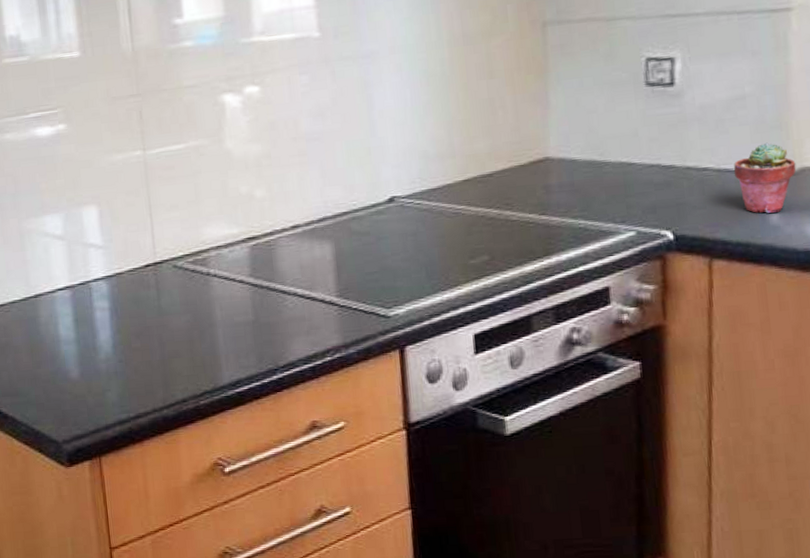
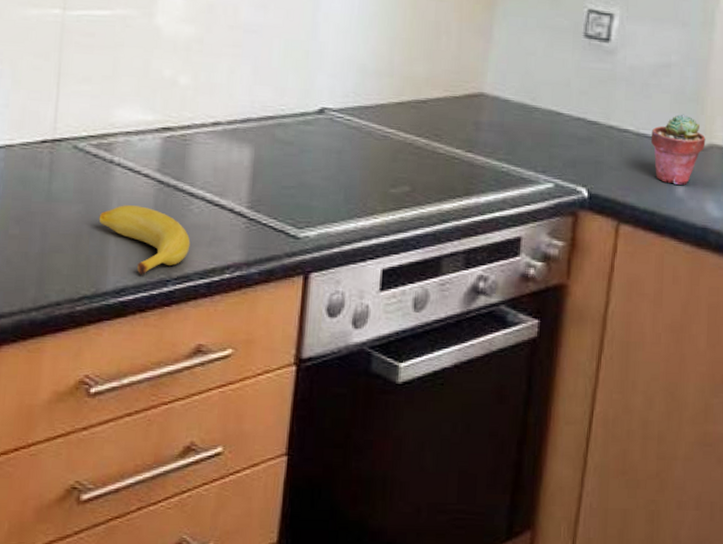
banana: none [206,308,291,368] -> present [98,205,191,275]

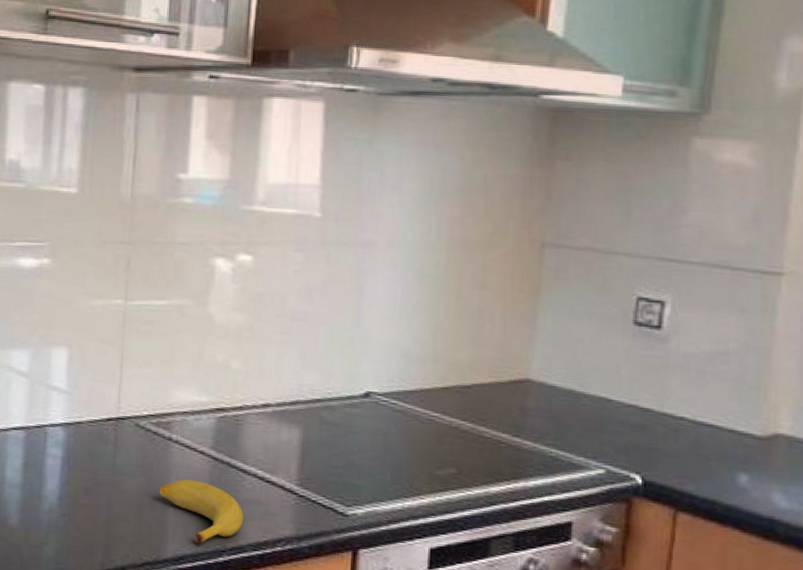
potted succulent: present [650,114,706,185] -> none [708,402,770,475]

